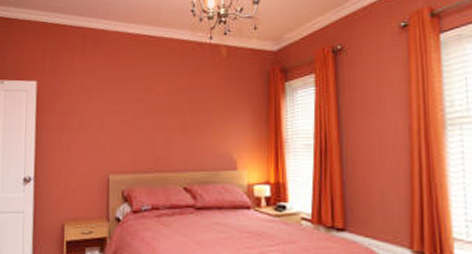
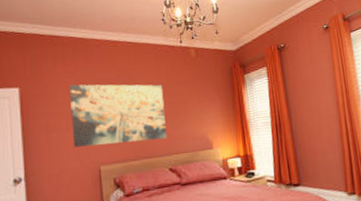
wall art: none [83,81,185,152] -> present [69,84,167,147]

